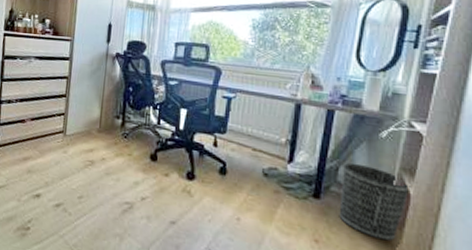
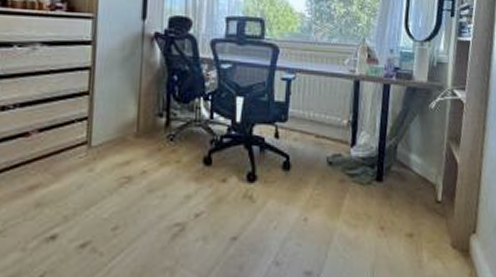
wastebasket: present [339,163,411,241] -> none [400,138,457,215]

